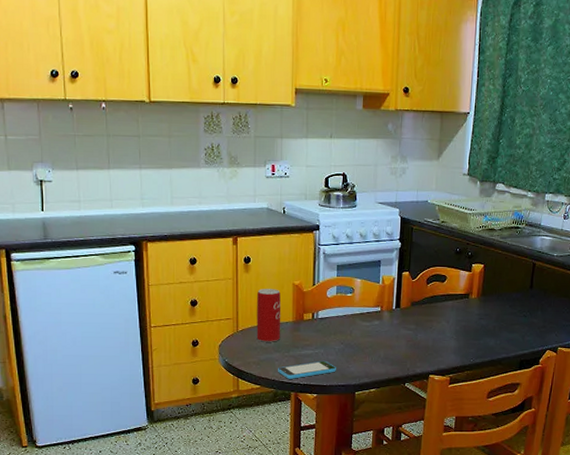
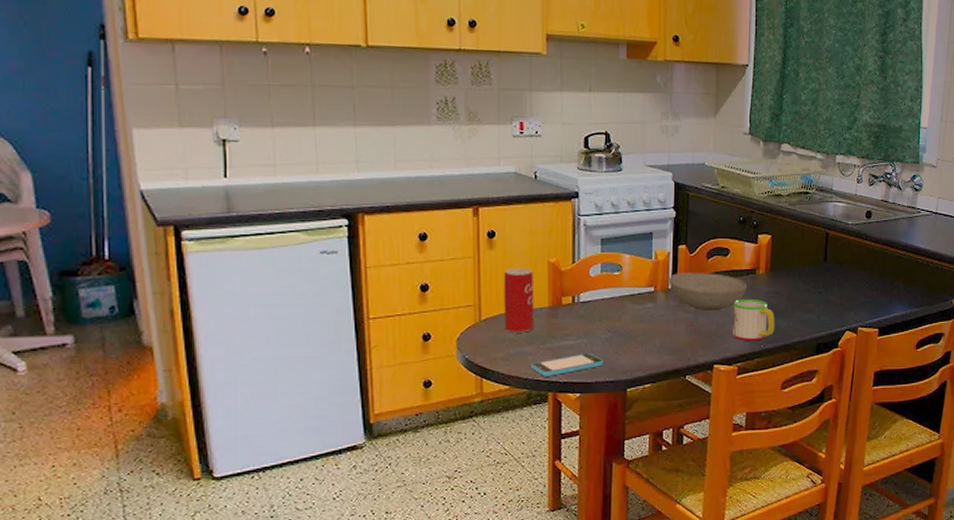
bowl: none [394,296,460,330] -> present [670,273,746,312]
mug: none [446,319,484,356] -> present [732,298,775,341]

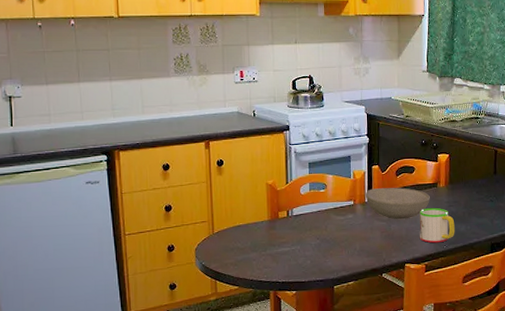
beverage can: present [504,268,534,333] -> none [231,189,257,243]
smartphone: present [531,352,603,377] -> none [256,257,314,278]

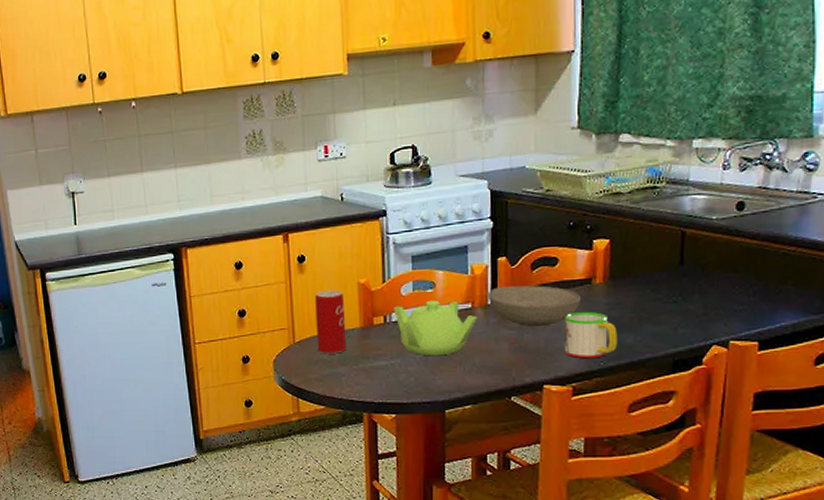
beverage can: none [231,189,257,243] -> present [315,290,347,354]
teapot: none [295,198,358,243] -> present [394,300,477,356]

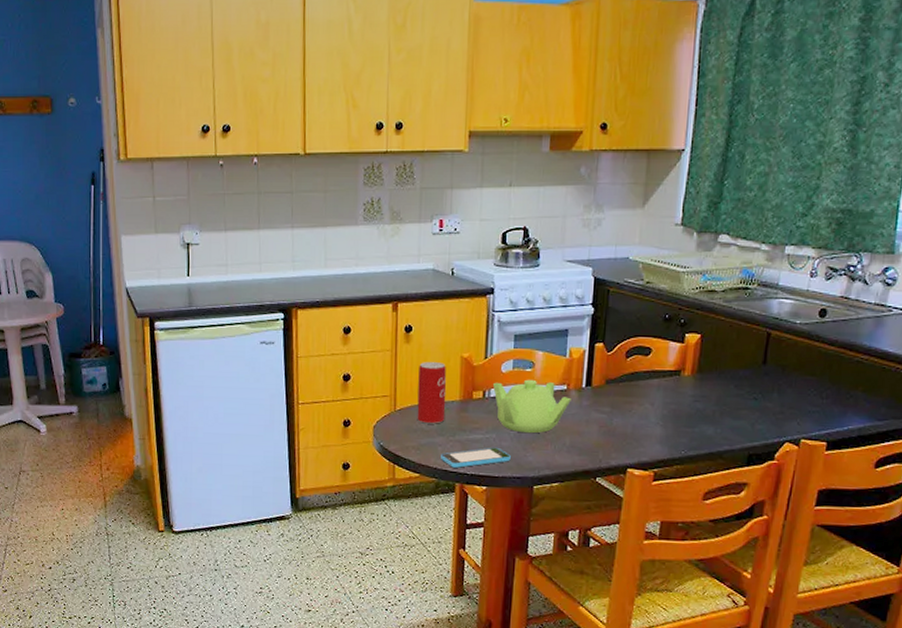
smartphone: none [345,372,419,397] -> present [441,447,511,468]
bowl: present [489,285,580,328] -> none [583,372,669,413]
mug: present [564,311,618,359] -> none [649,401,700,447]

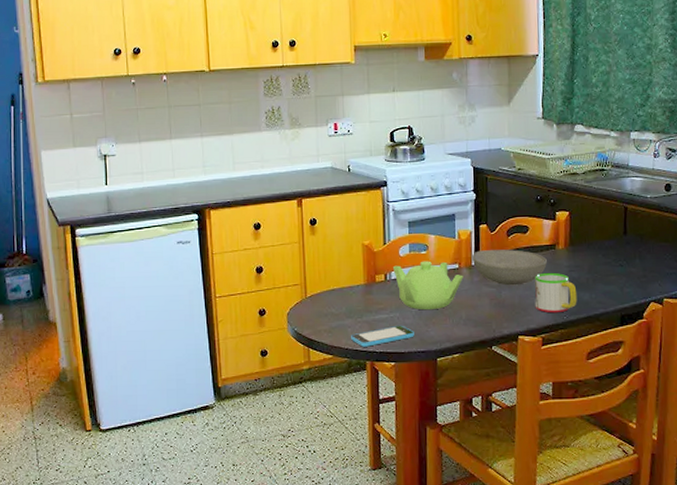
beverage can: present [417,362,447,424] -> none [325,251,352,308]
bowl: none [583,372,669,413] -> present [473,249,547,286]
mug: none [649,401,700,447] -> present [534,272,577,313]

